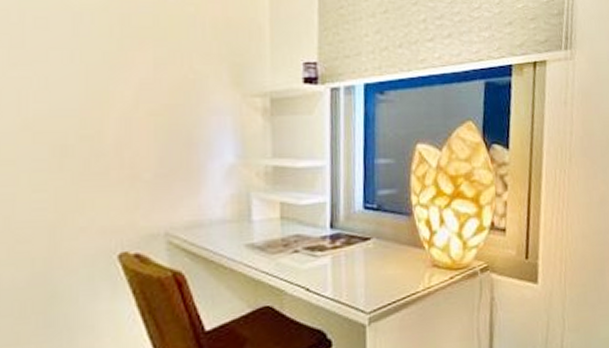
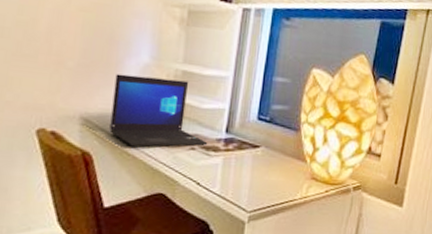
laptop: none [199,177,312,259] -> present [109,73,208,148]

